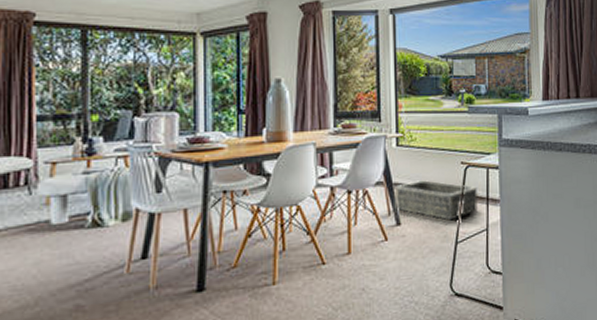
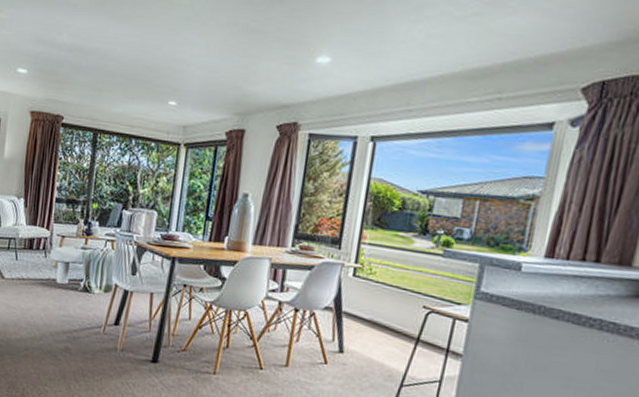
basket: present [394,180,478,221] -> none [340,314,437,363]

